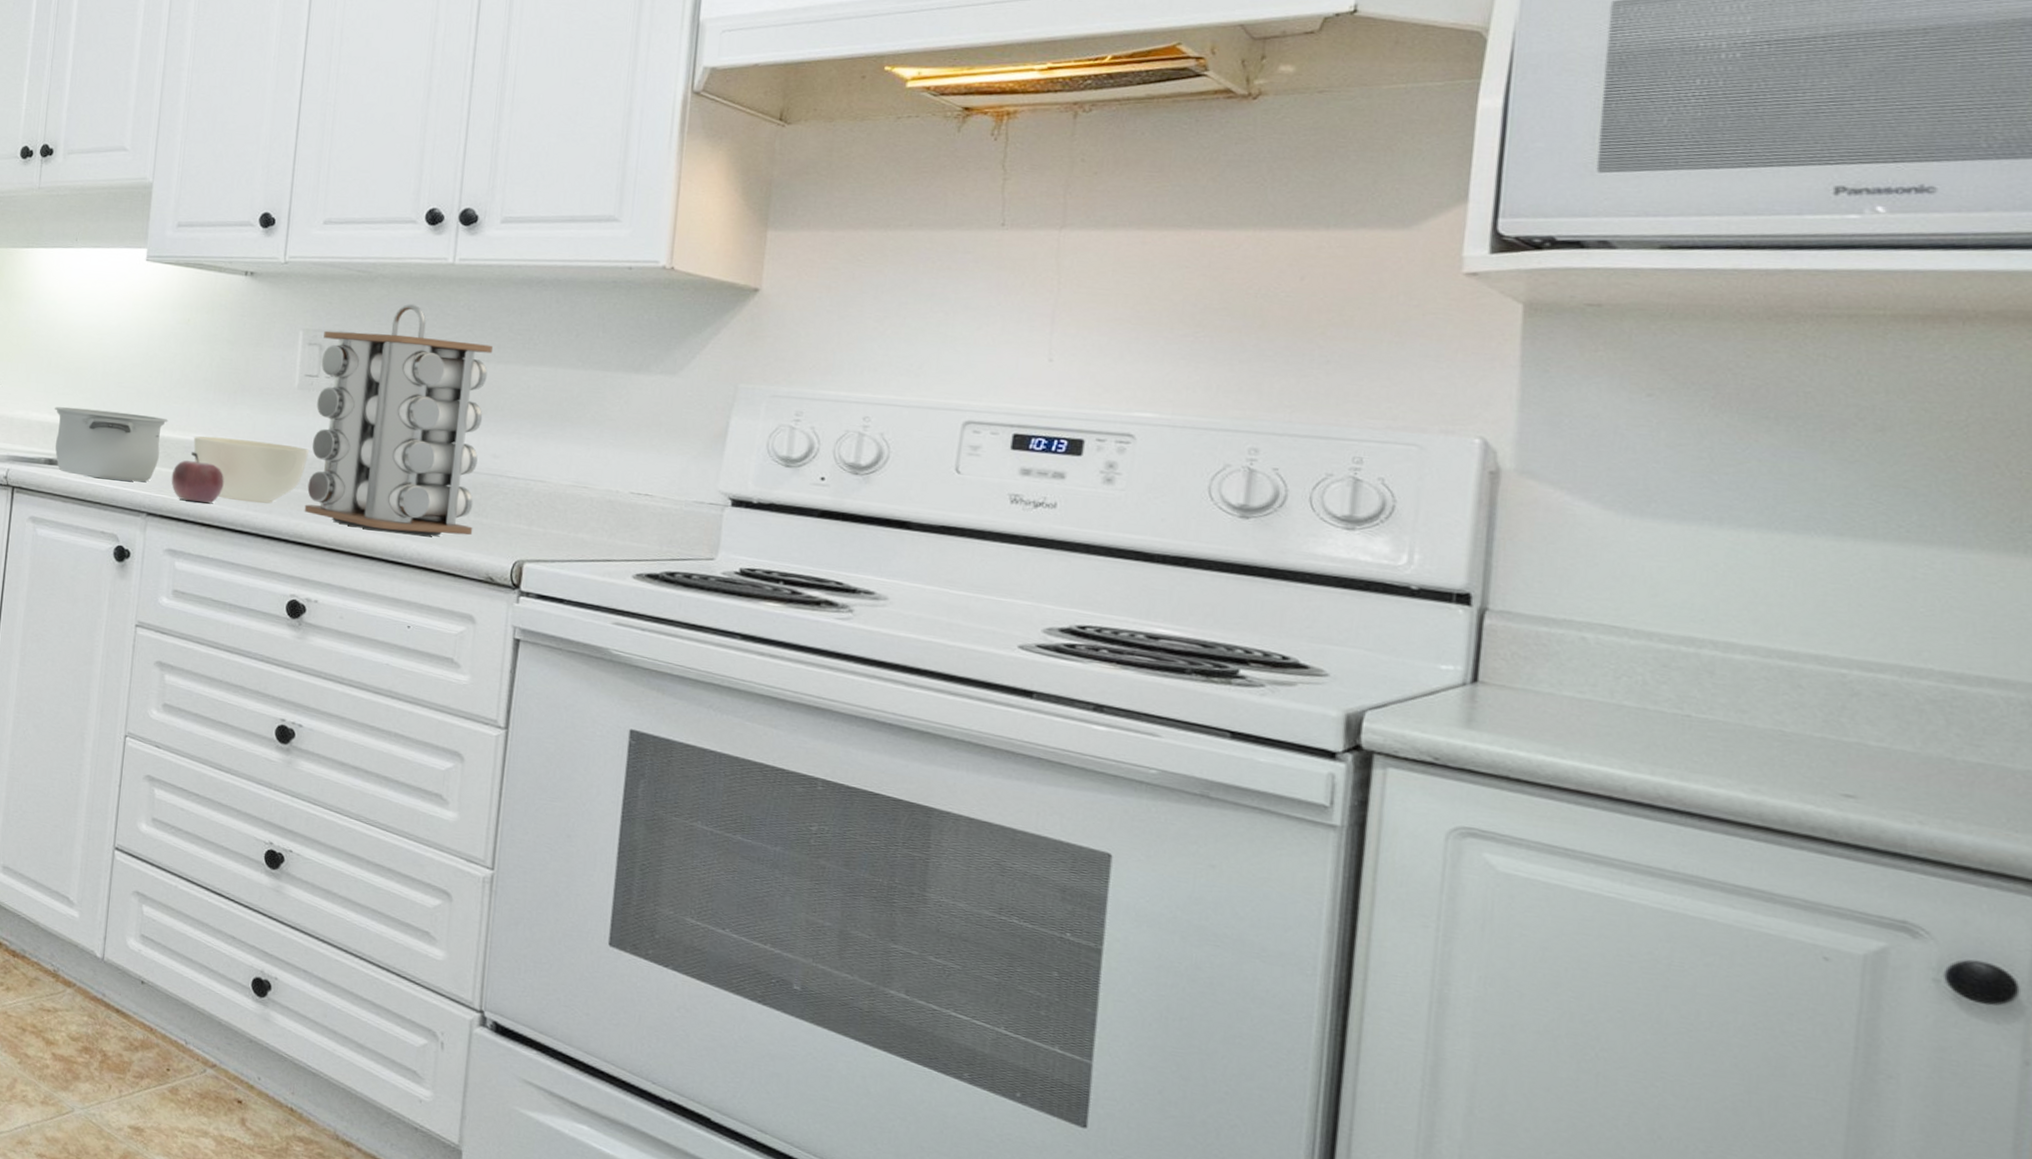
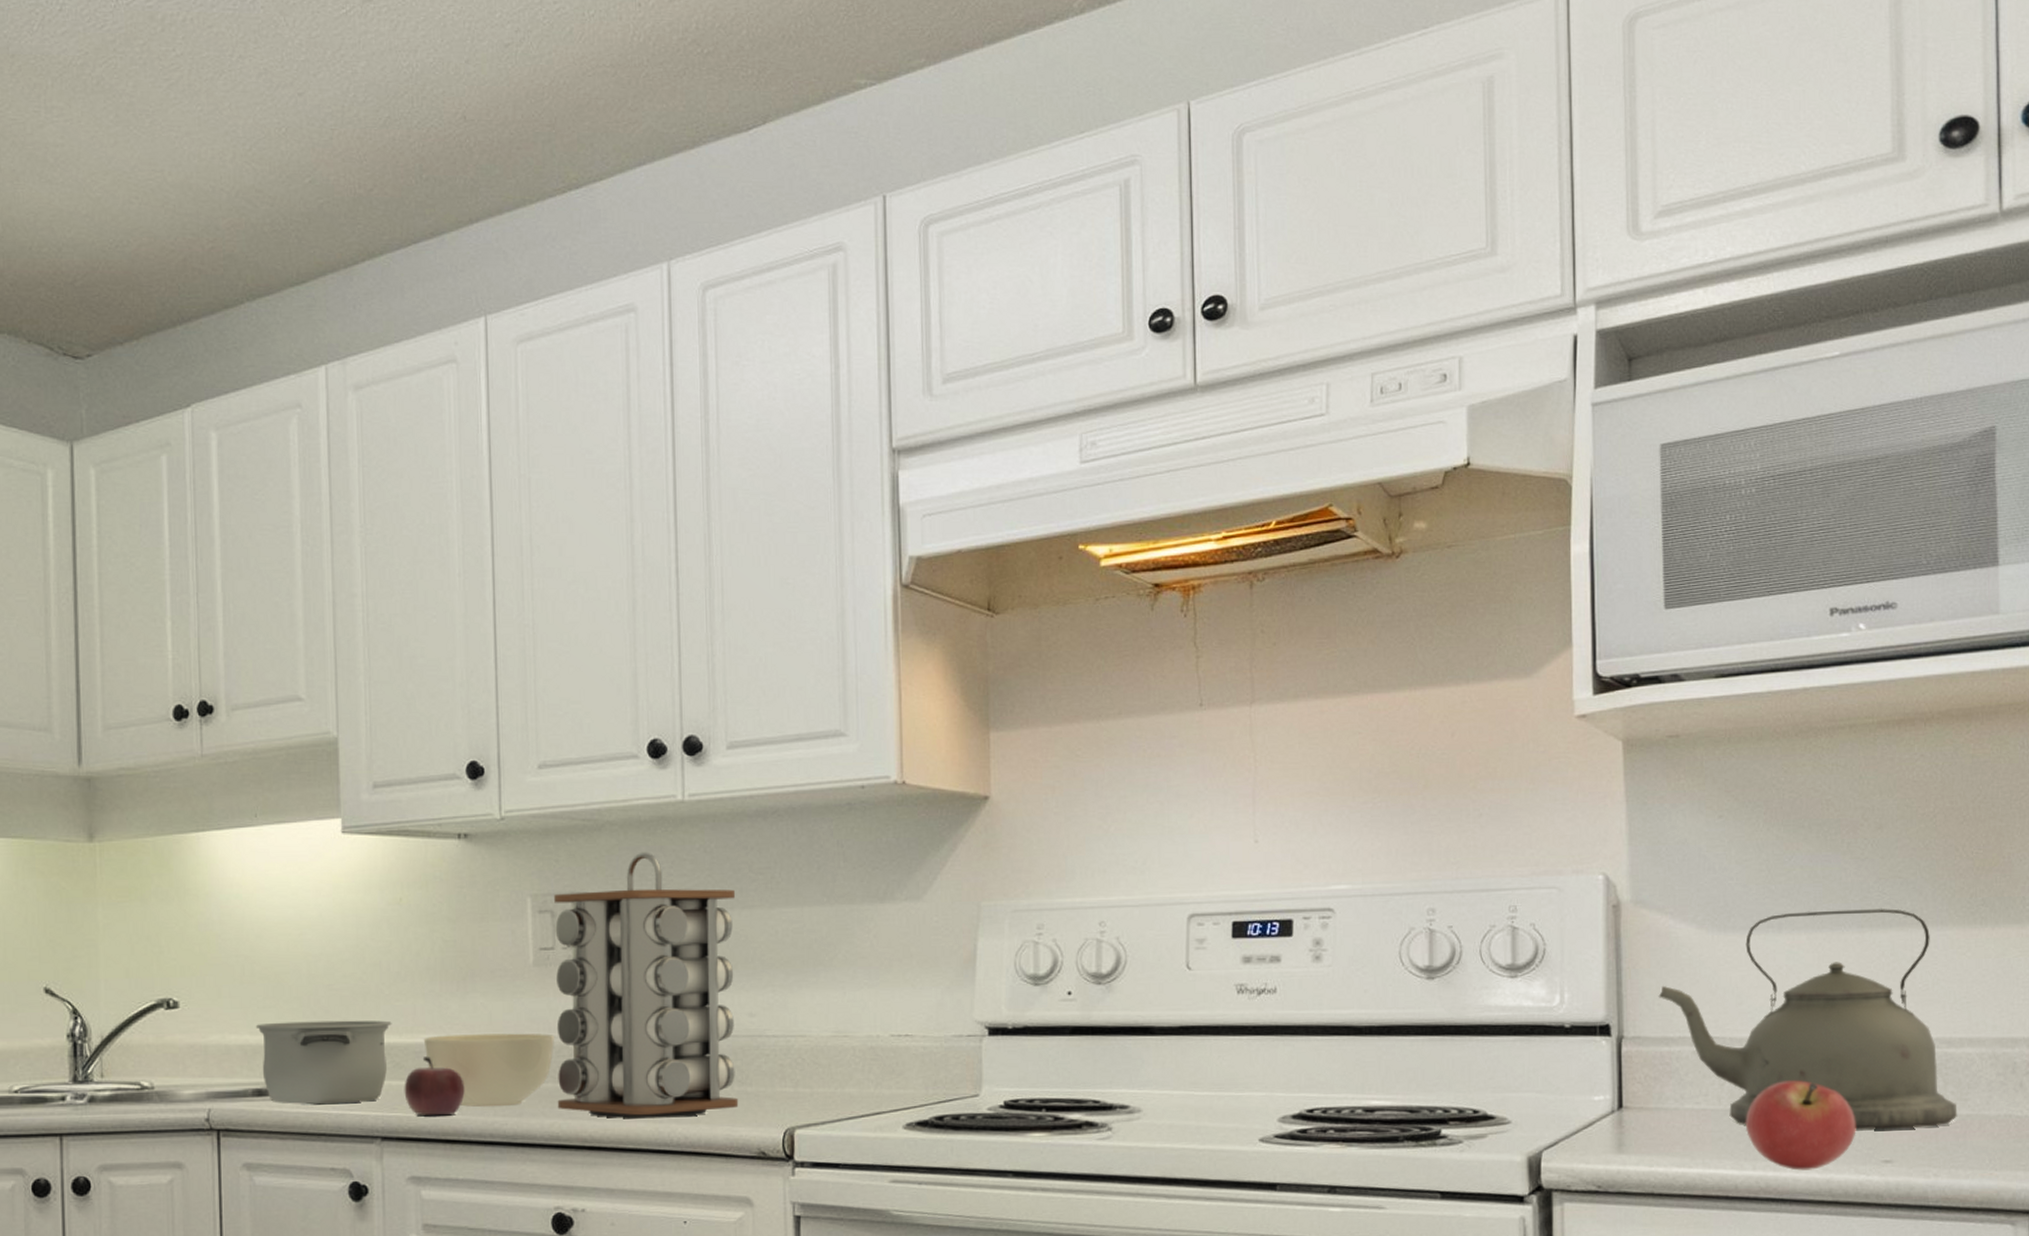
kettle: none [1540,507,1964,769] -> present [1658,908,1958,1130]
fruit: none [1646,686,1807,789] -> present [1746,1080,1856,1171]

